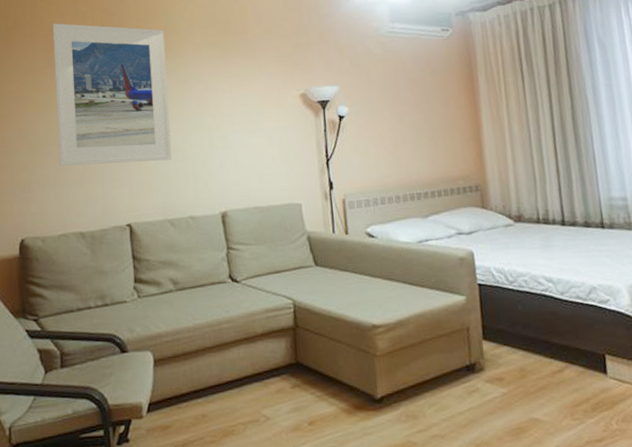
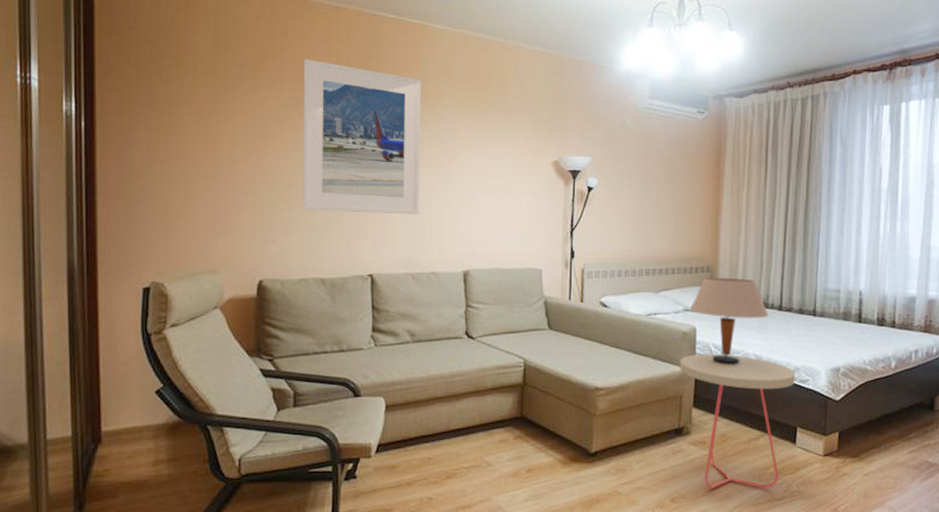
side table: none [460,278,595,432] -> present [680,353,795,488]
table lamp: none [463,194,552,289] -> present [689,277,769,364]

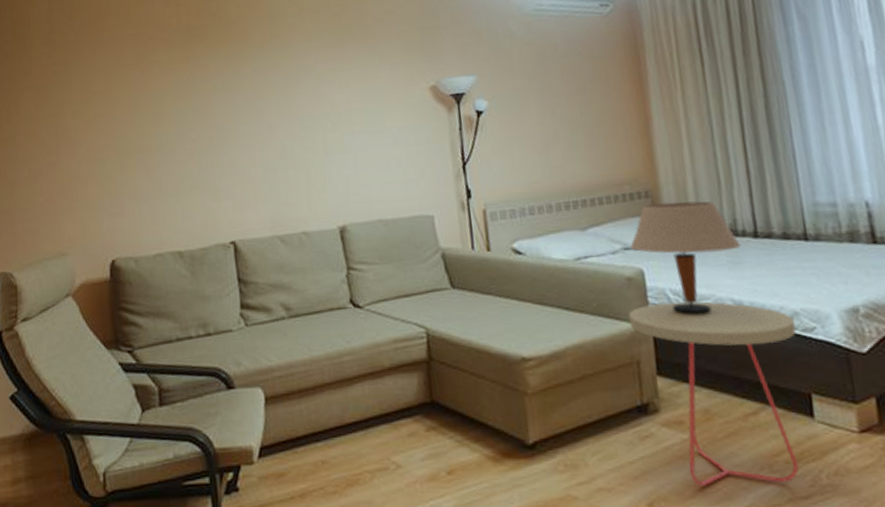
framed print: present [303,59,421,215] -> none [141,12,282,176]

